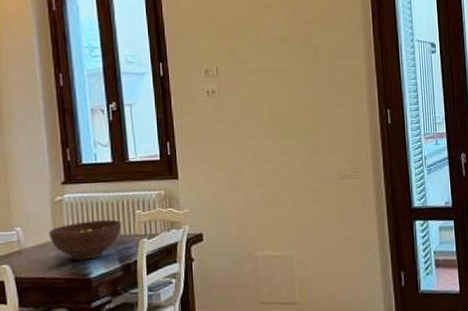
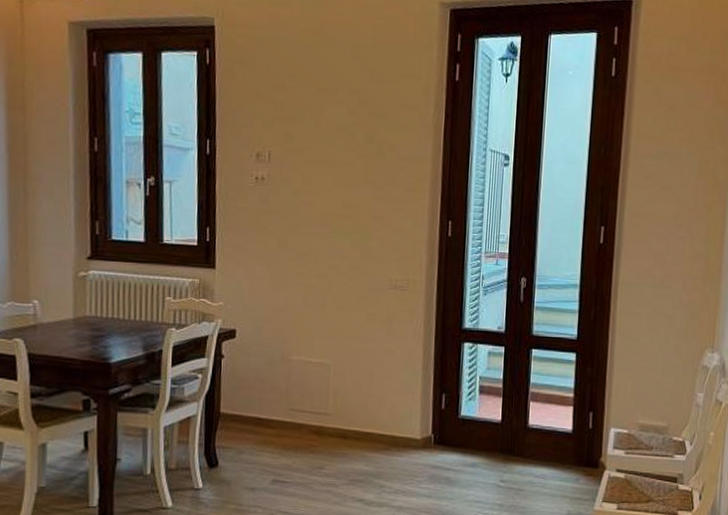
fruit bowl: present [48,219,121,261] -> none [68,302,149,344]

